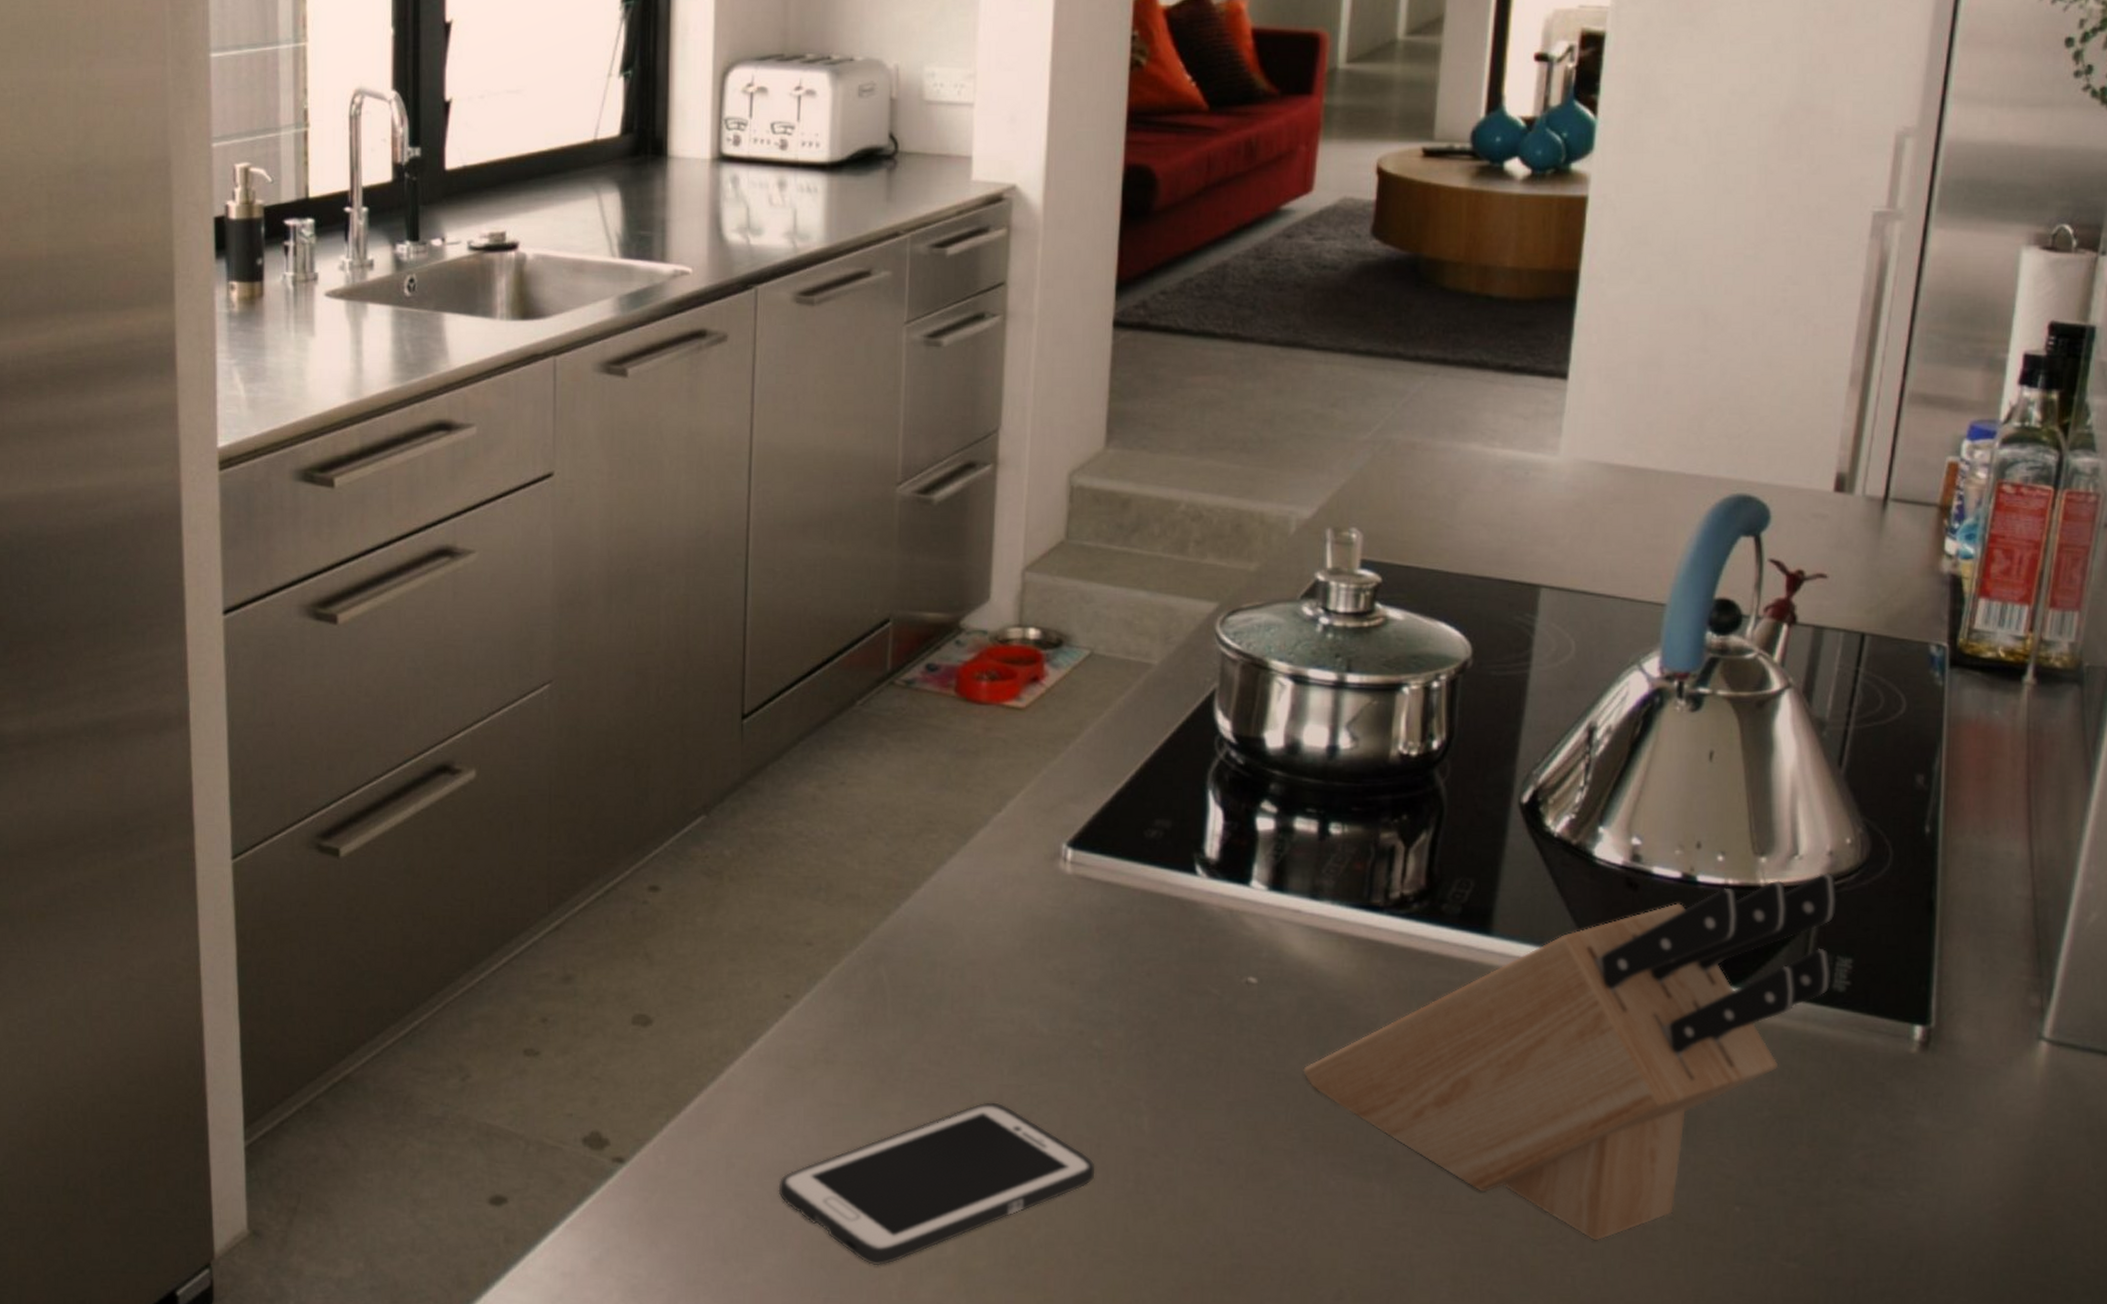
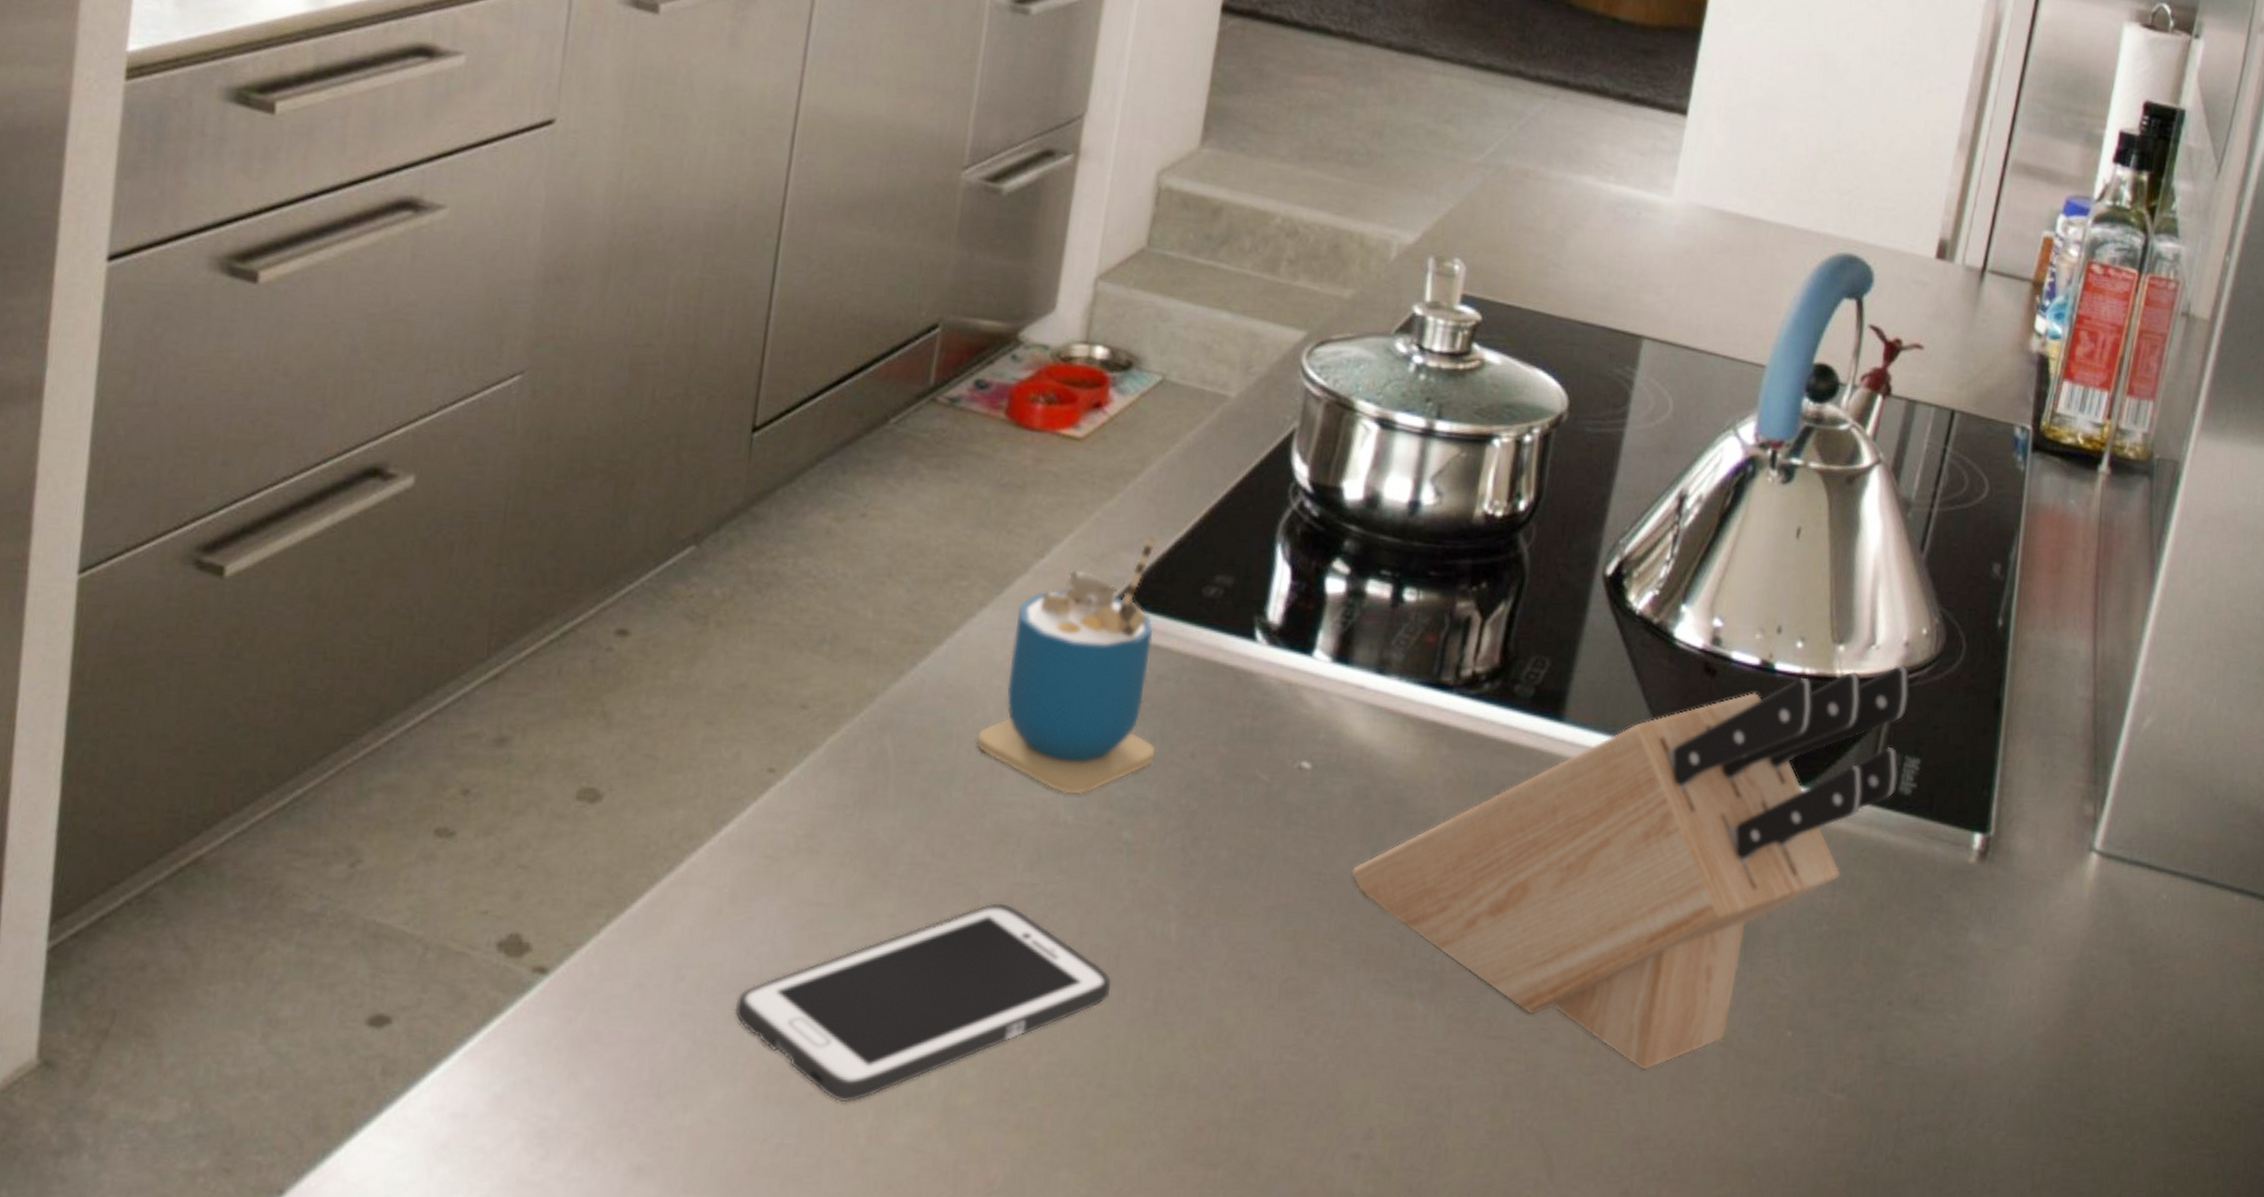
cup: none [958,788,1115,1010] -> present [976,535,1157,795]

